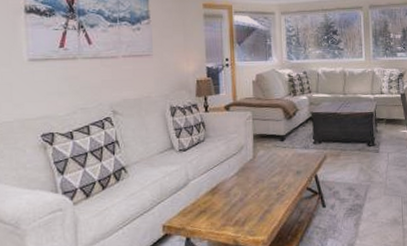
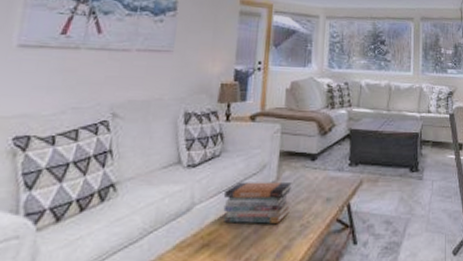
book stack: none [211,159,267,194] -> present [223,181,292,224]

